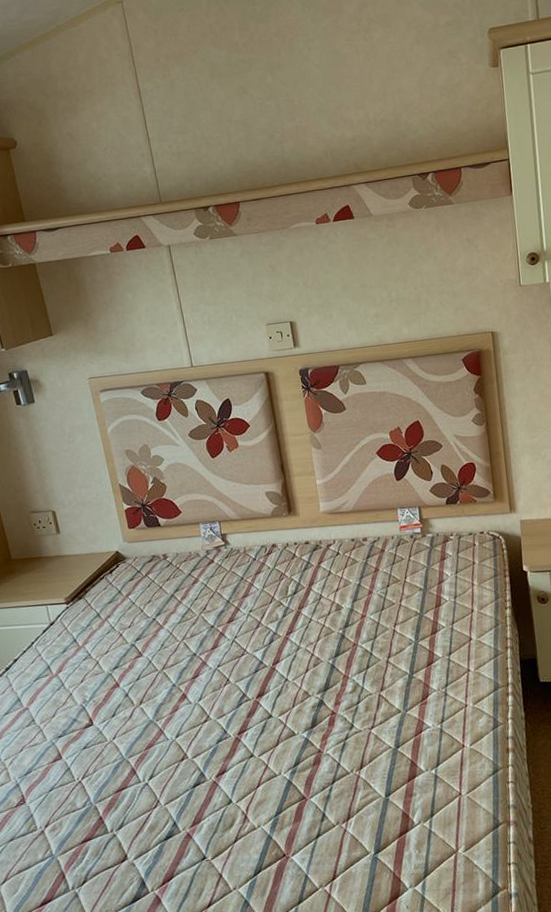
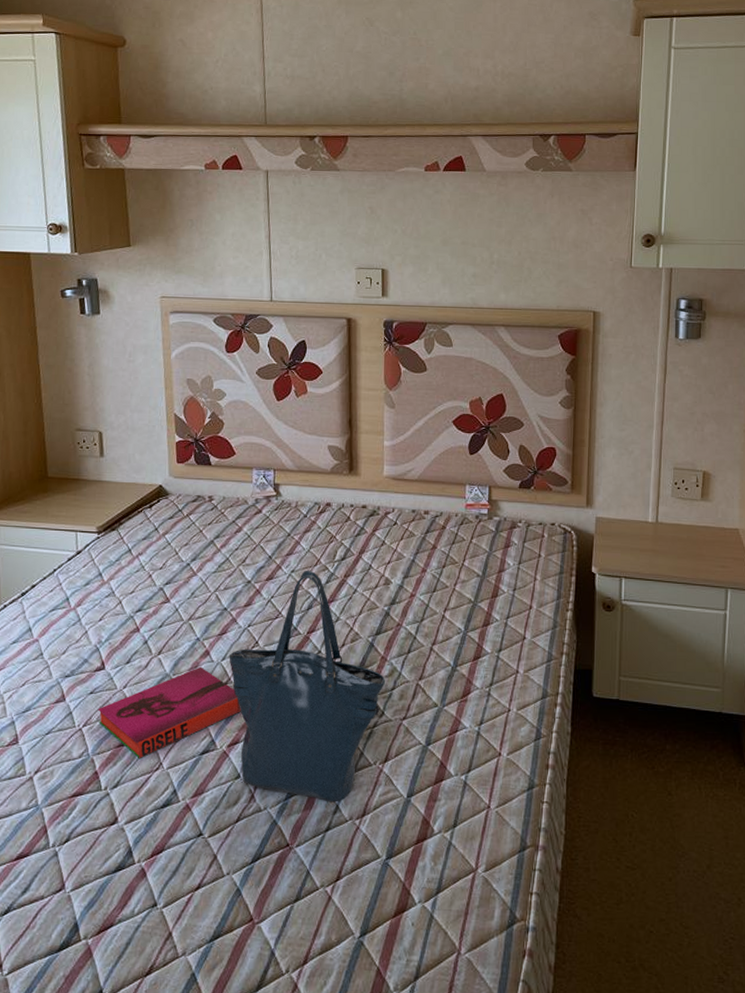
hardback book: none [93,709,223,799] -> present [98,666,241,758]
tote bag: none [204,607,351,812] -> present [229,570,386,802]

